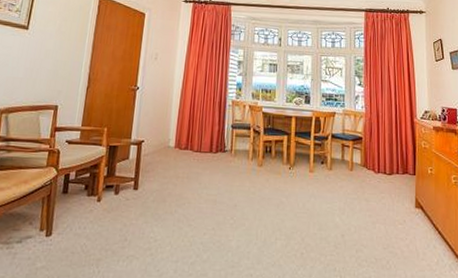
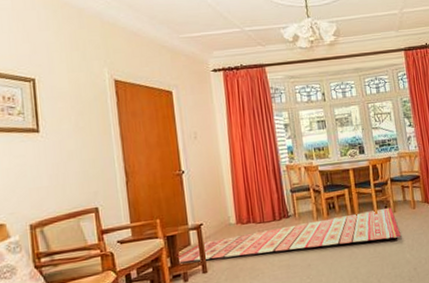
rug: none [114,159,333,198] -> present [177,208,400,263]

